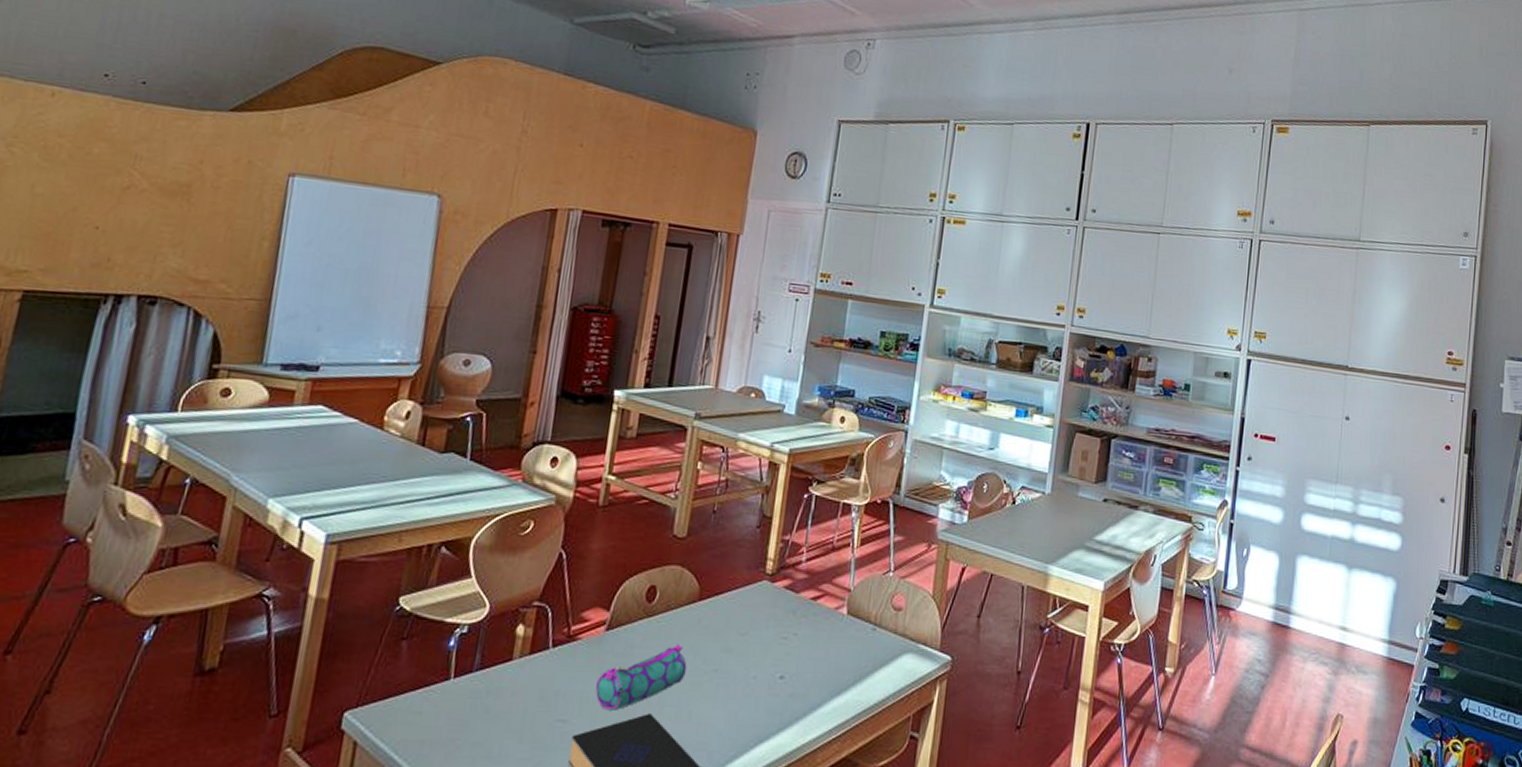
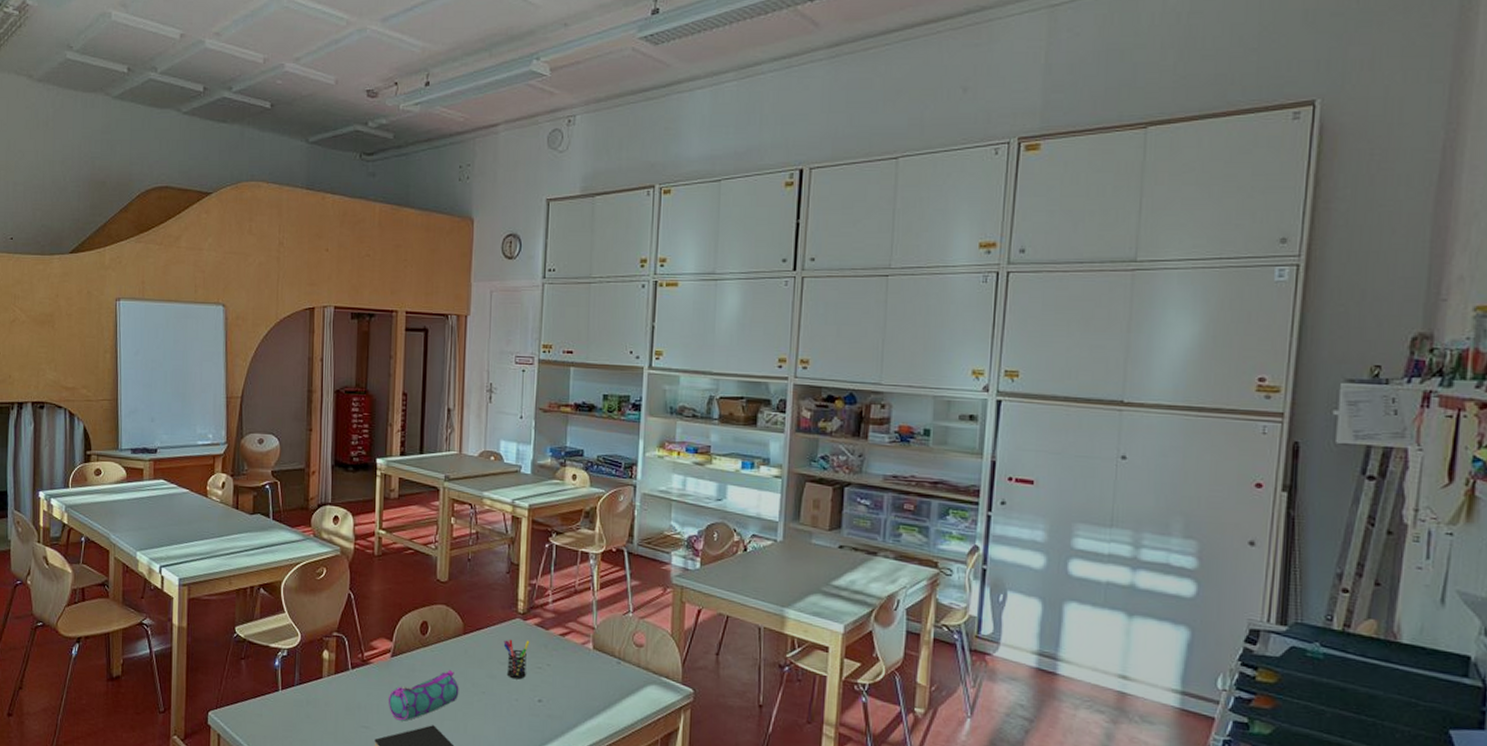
pen holder: none [745,604,777,653] -> present [503,639,530,680]

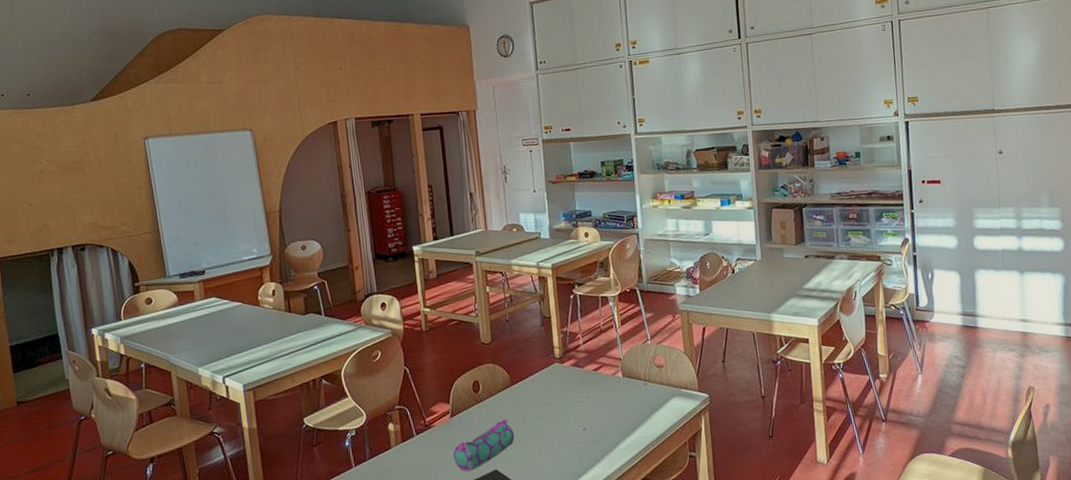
pen holder: present [503,639,530,680] -> none [546,380,570,416]

